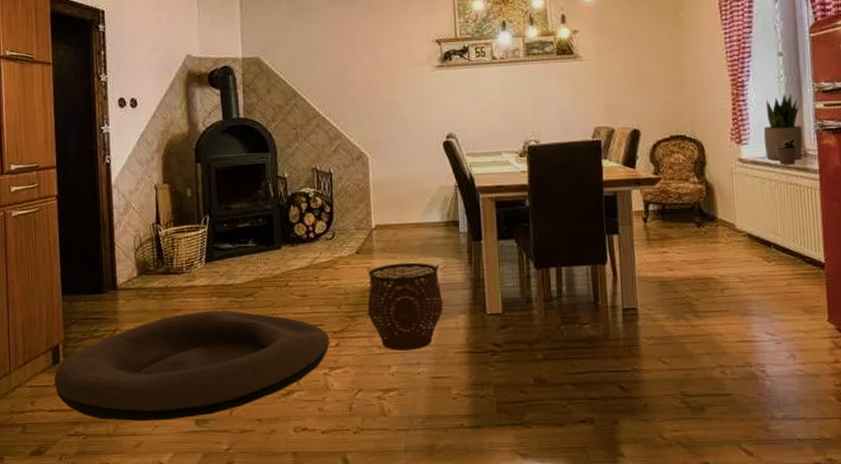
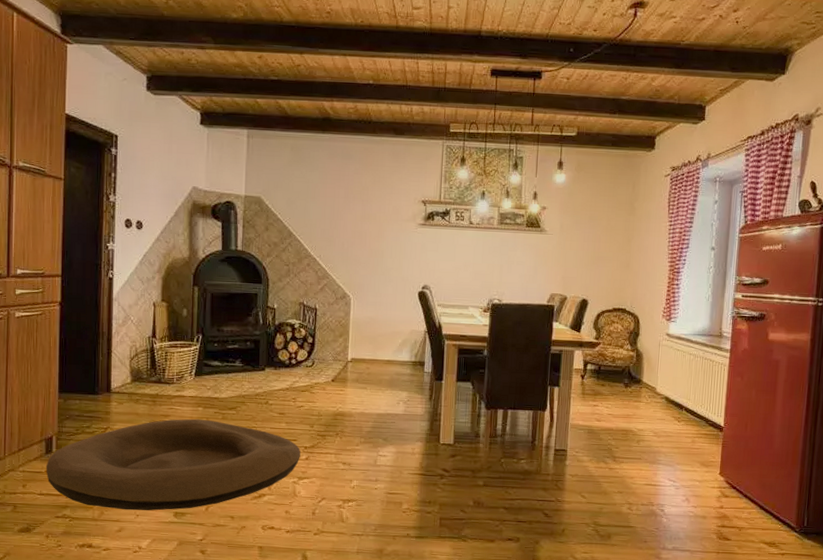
basket: present [367,262,444,351] -> none [337,393,404,468]
planter: present [763,94,803,161] -> none [689,283,722,339]
potted plant: present [776,137,798,165] -> none [698,320,717,343]

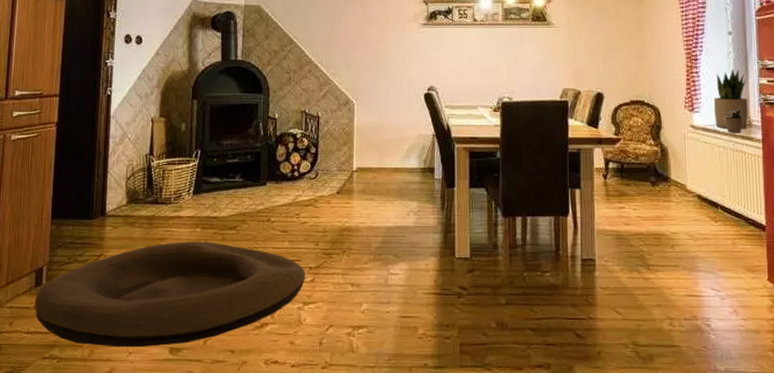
planter: none [689,283,722,339] -> present [713,69,749,129]
potted plant: none [698,320,717,343] -> present [724,108,744,134]

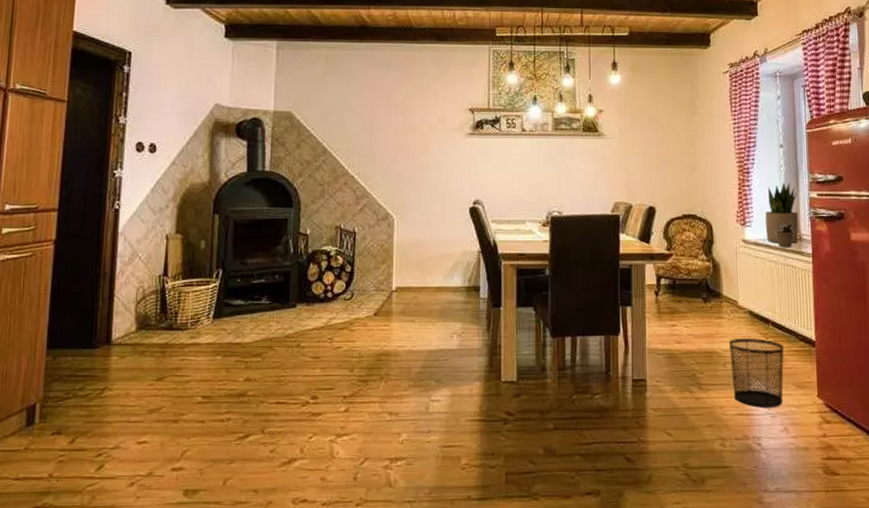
dog bed: present [34,241,305,348] -> none [25,370,339,492]
waste bin: none [677,222,734,289] -> present [728,338,784,407]

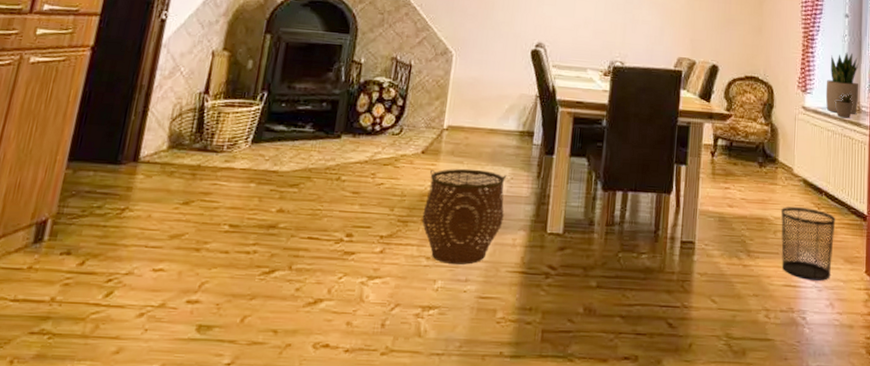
basket: none [381,326,459,417] -> present [421,168,507,265]

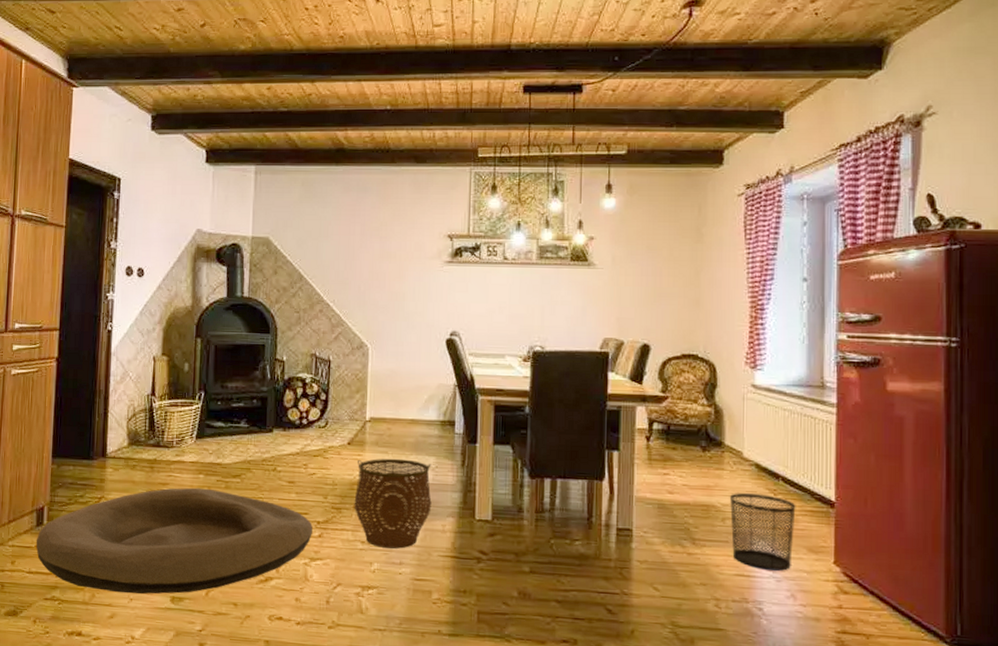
dog bed: none [28,197,375,324] -> present [35,487,313,595]
planter: present [825,52,859,114] -> none [780,321,822,391]
potted plant: present [835,92,854,119] -> none [792,366,816,396]

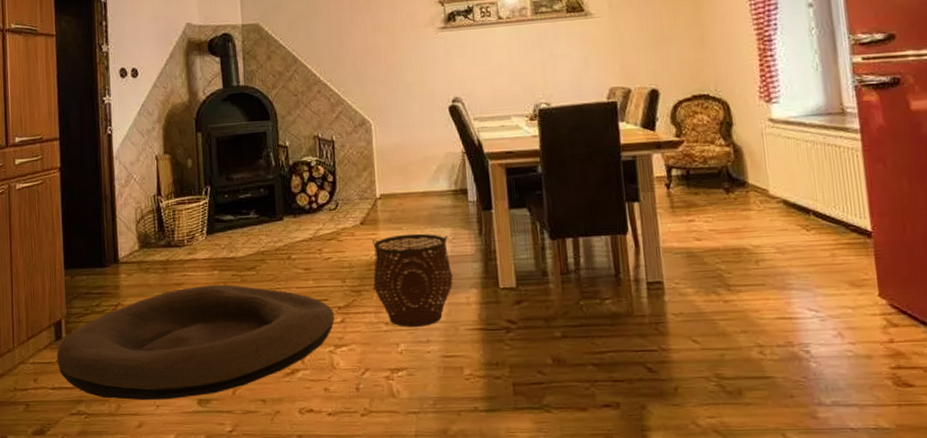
waste bin: present [729,493,796,571] -> none [760,231,834,310]

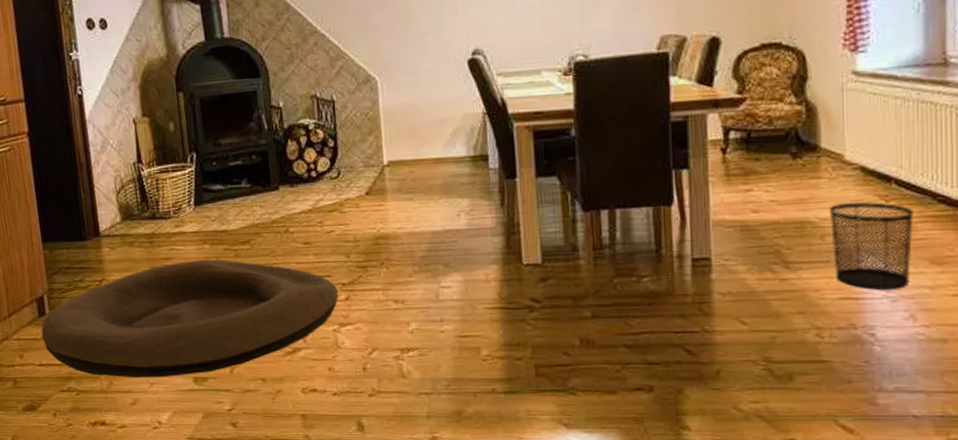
basket: present [372,233,453,327] -> none [380,204,471,305]
waste bin: none [760,231,834,310] -> present [828,202,914,290]

